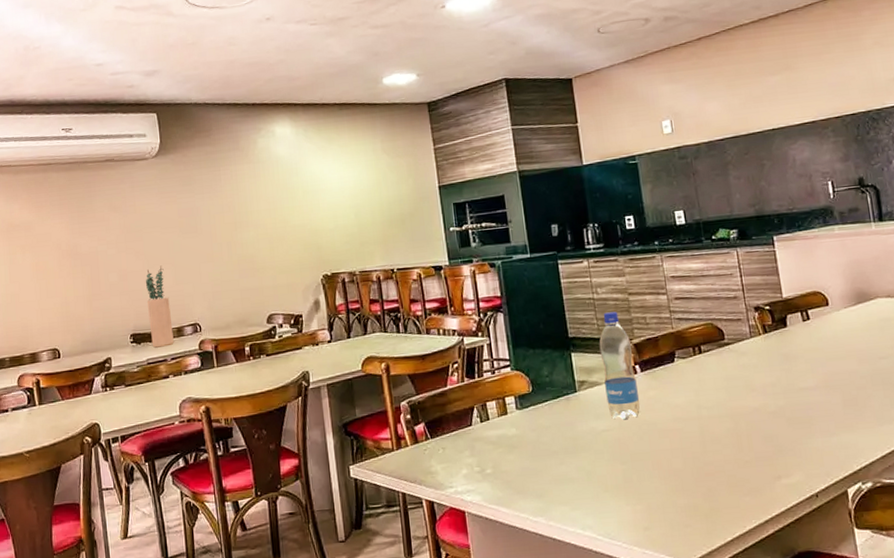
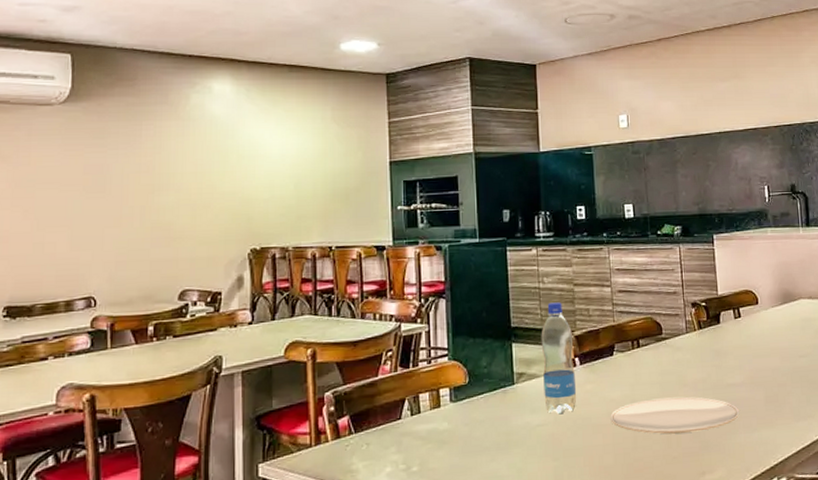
vase: present [145,265,174,348] -> none [30,228,61,324]
plate: none [676,401,815,439] -> present [610,396,740,434]

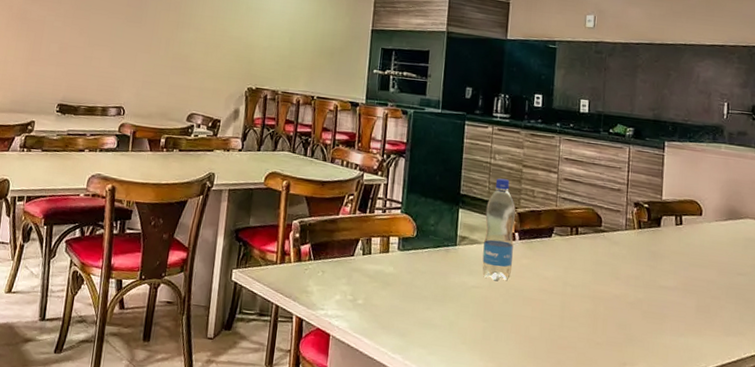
plate: present [610,396,740,434] -> none [541,284,669,325]

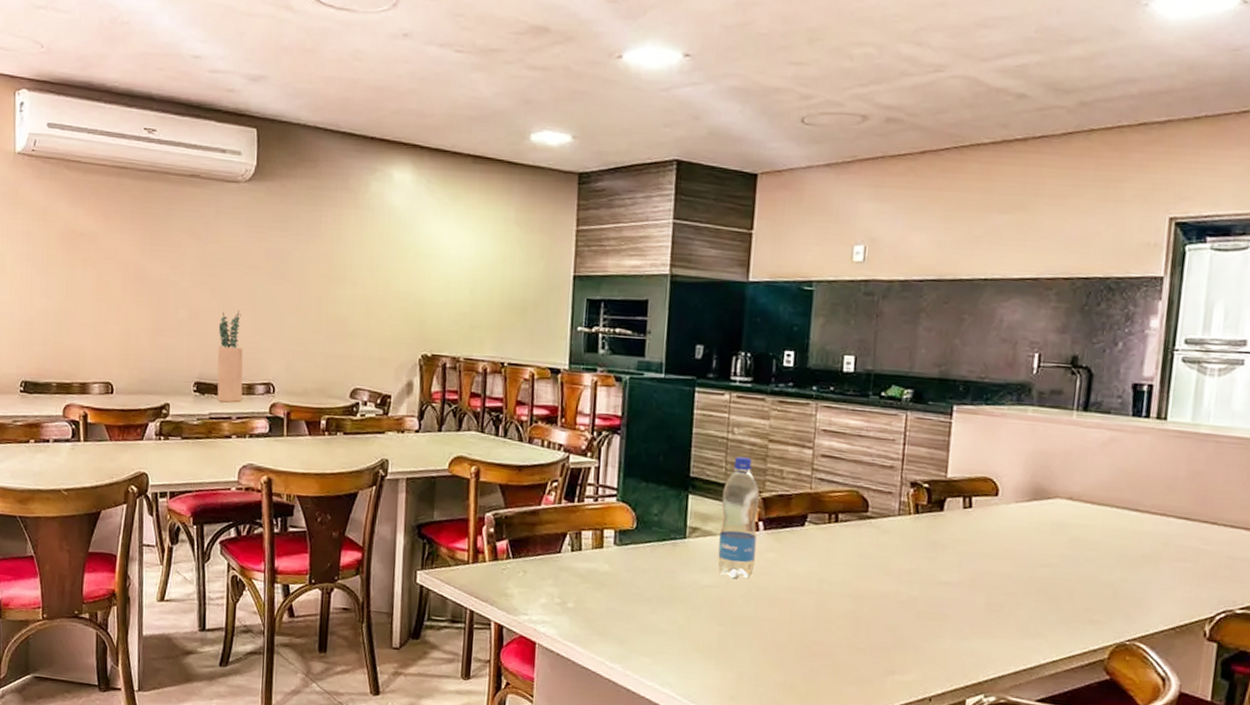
vase: none [75,46,103,122] -> present [217,310,244,403]

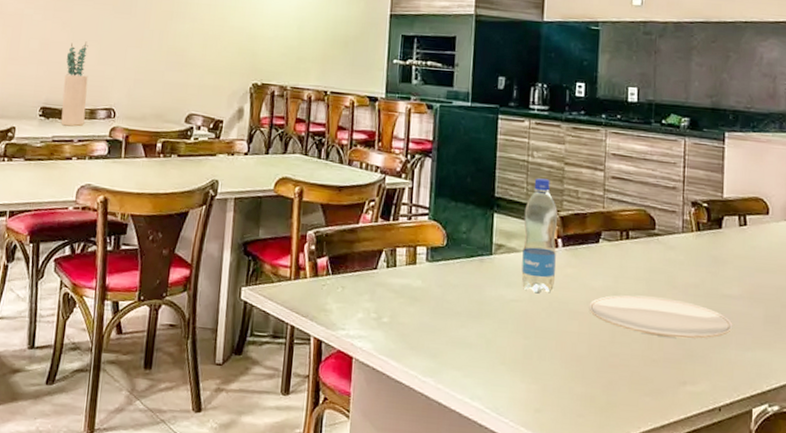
plate: none [791,581,950,627] -> present [589,294,733,339]

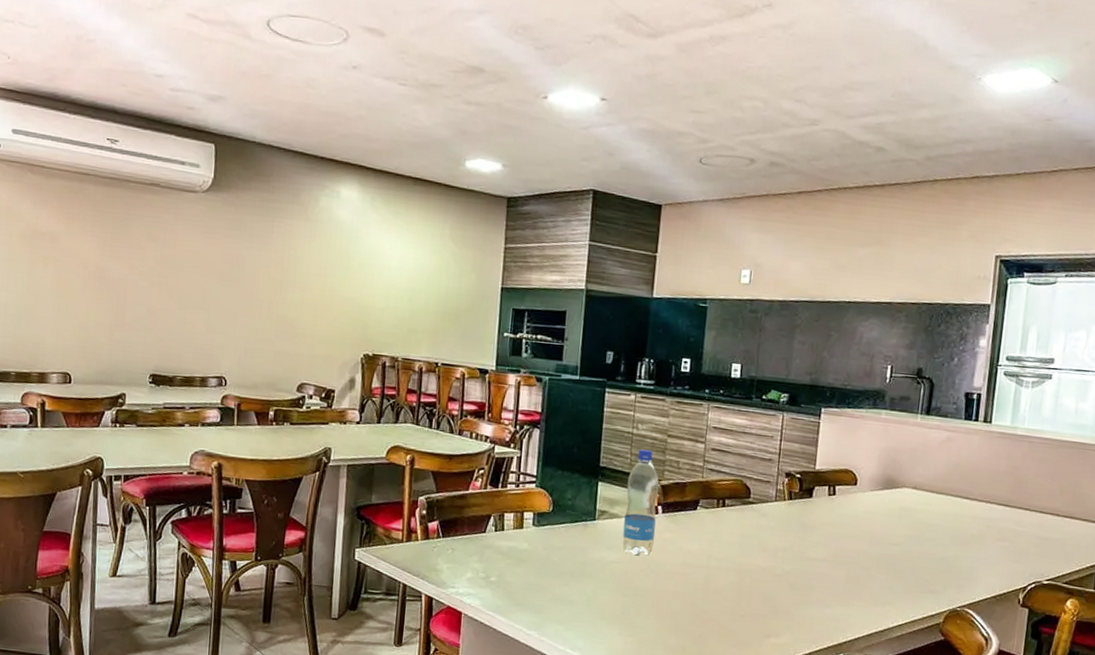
vase: present [61,41,89,127] -> none [171,309,198,394]
plate: present [589,294,733,339] -> none [684,557,817,597]

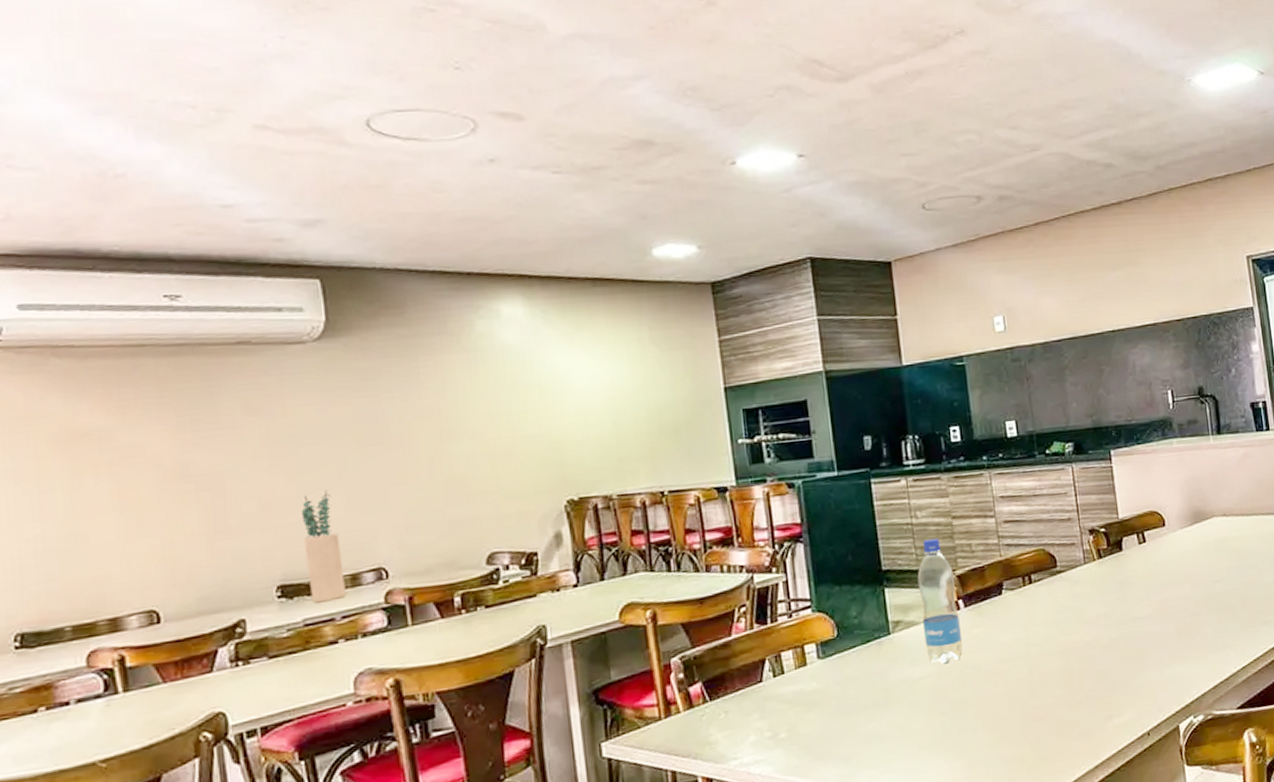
vase: none [171,309,198,394] -> present [301,490,346,603]

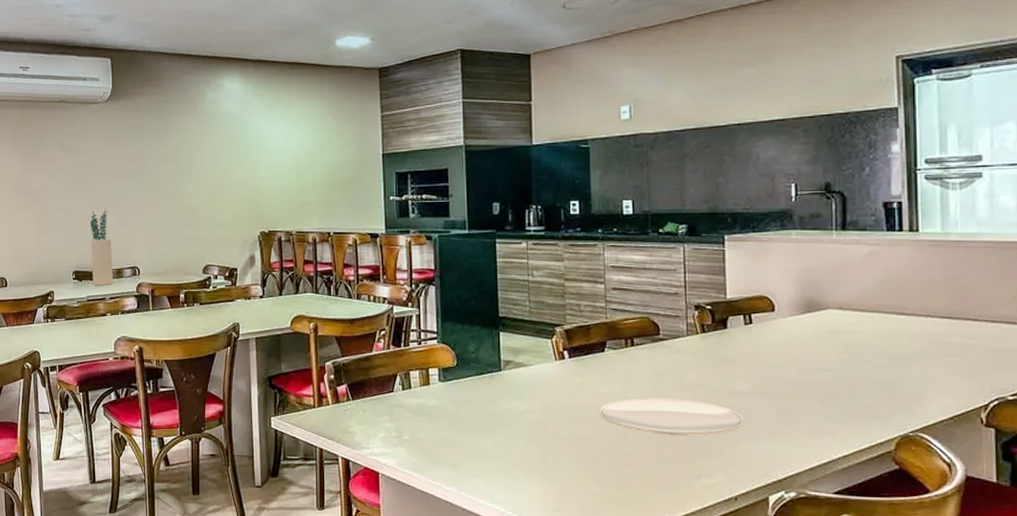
bottle: present [917,538,963,664] -> none [529,296,565,403]
plate: none [1002,634,1149,678] -> present [599,398,744,435]

